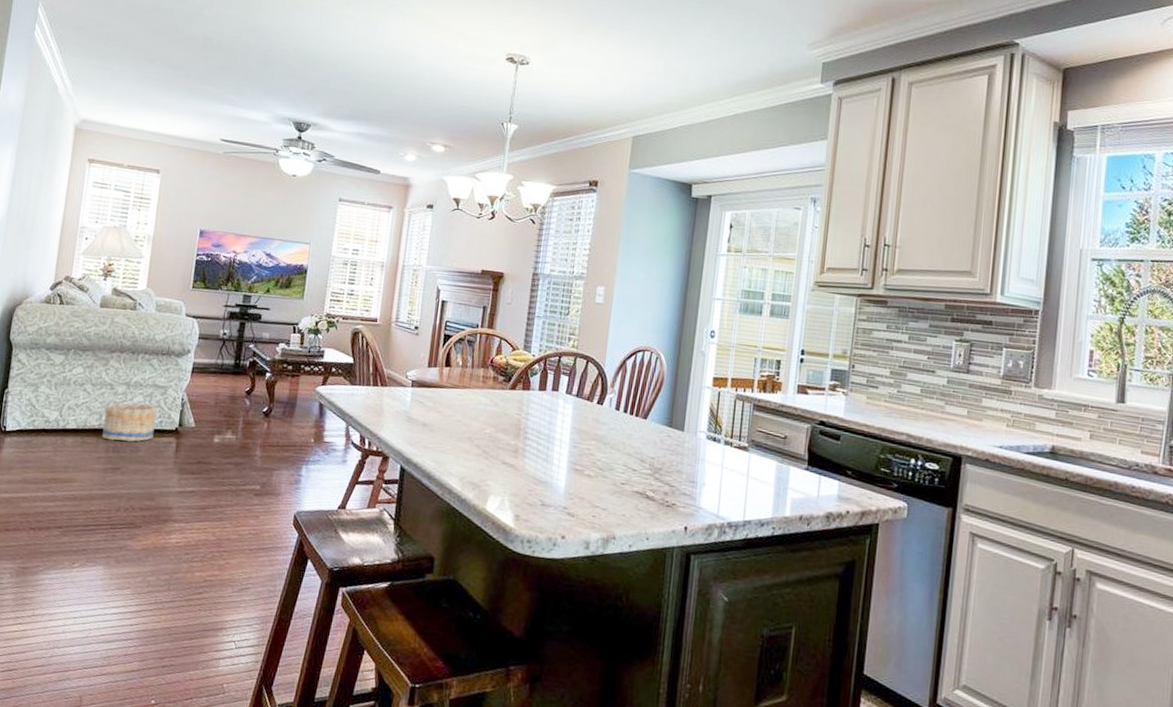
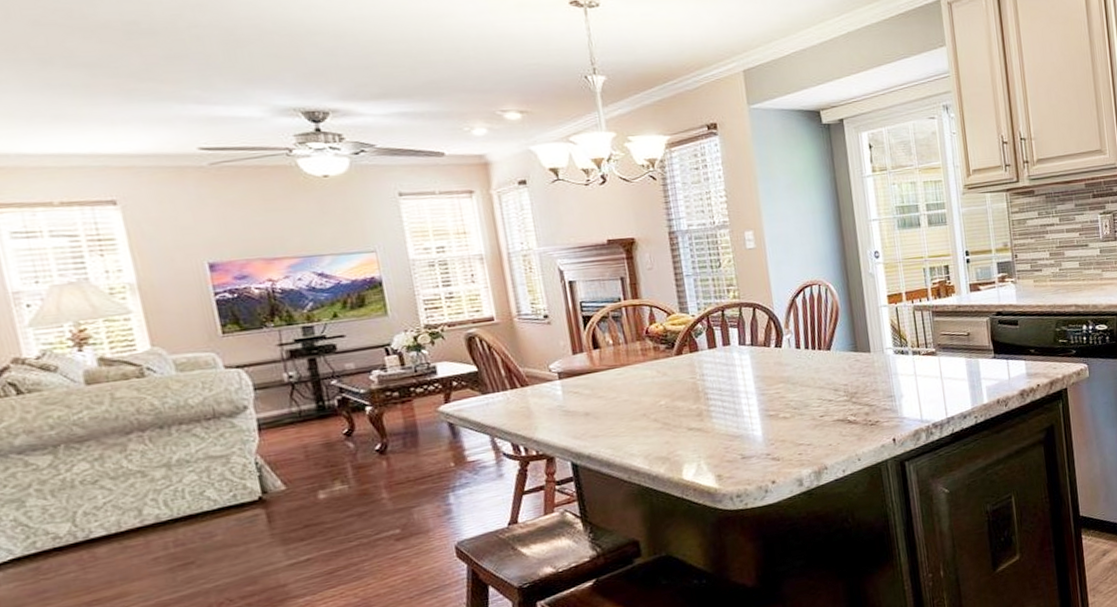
basket: present [102,403,158,442] -> none [142,480,230,536]

